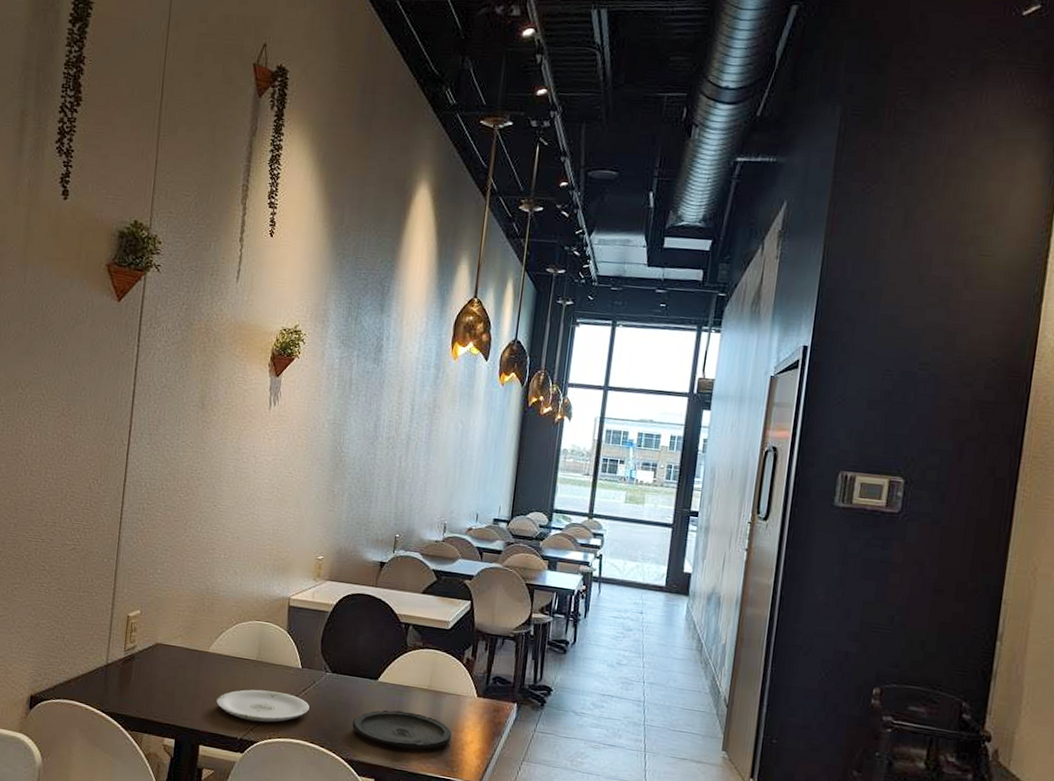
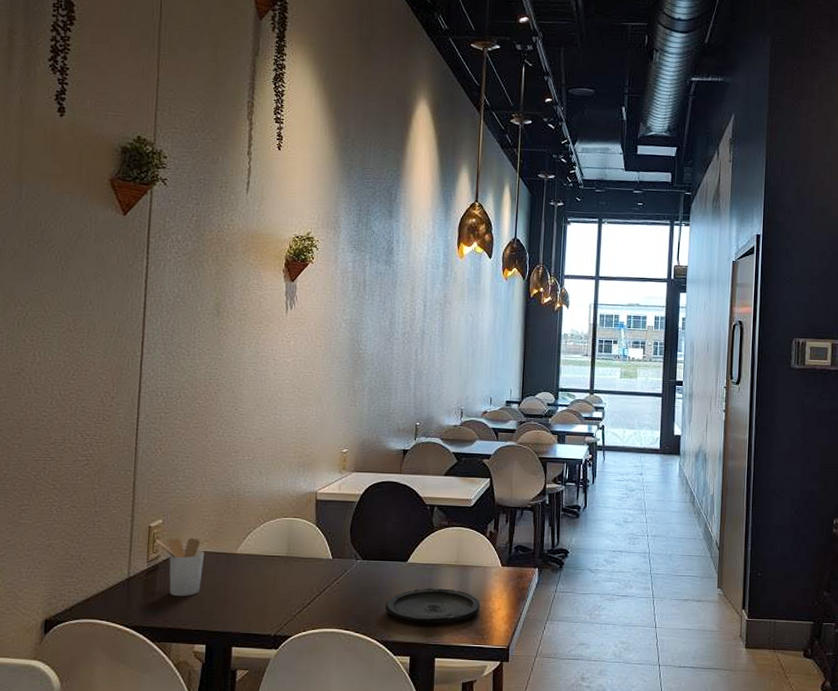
utensil holder: none [133,629,178,689] -> present [155,537,204,597]
plate: present [216,689,309,723] -> none [247,584,342,616]

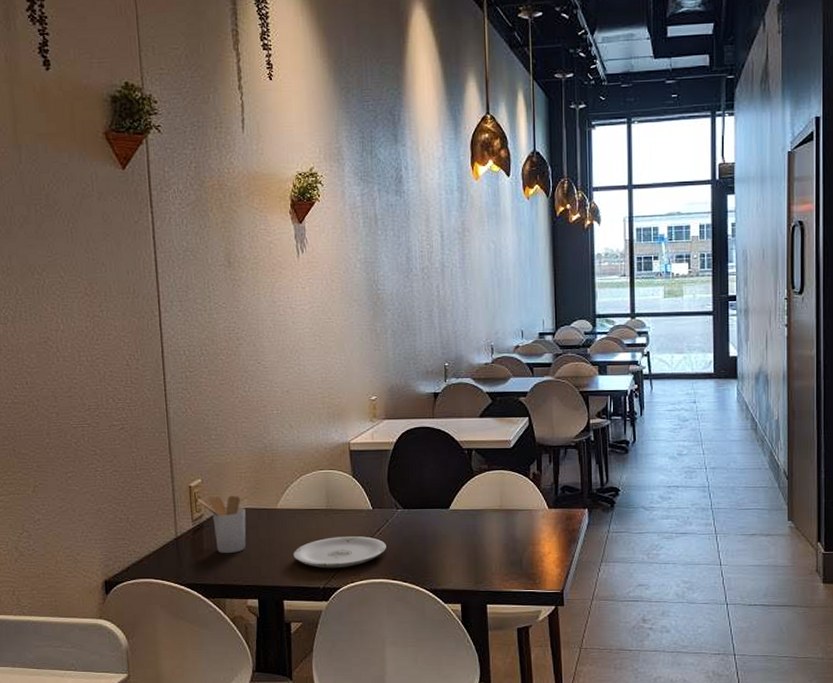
plate: none [247,584,342,616] -> present [293,536,386,569]
plate: present [385,588,481,623] -> none [431,534,530,570]

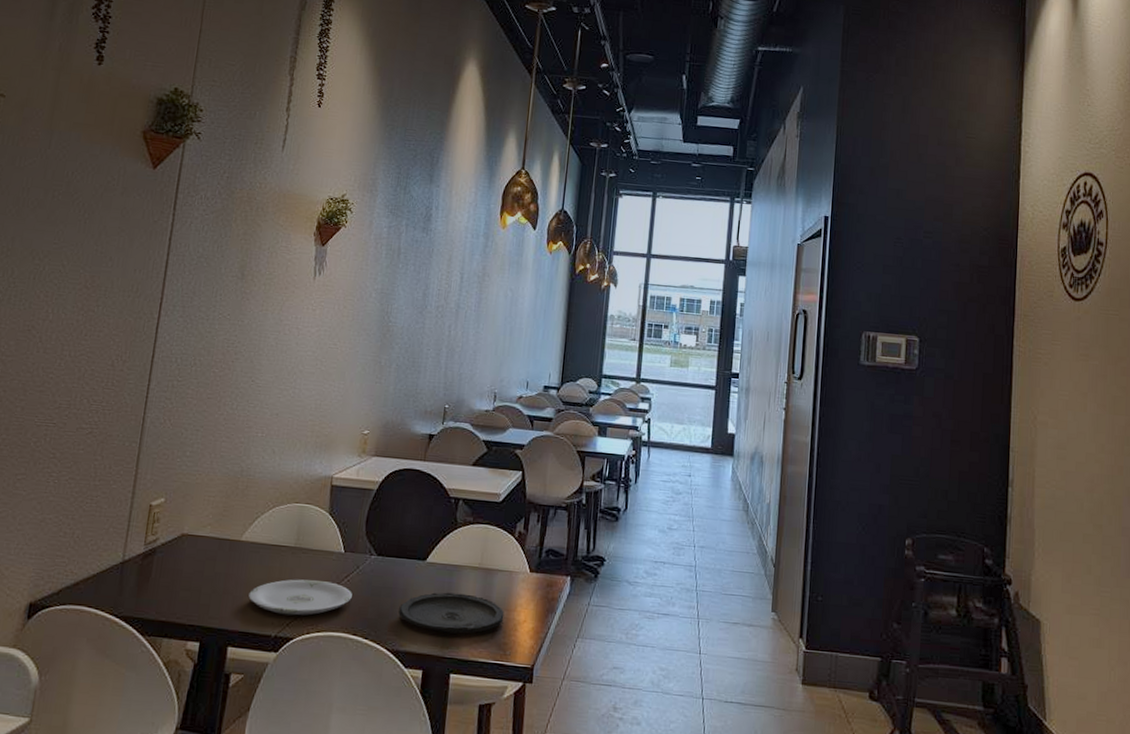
utensil holder: present [197,495,246,554] -> none [155,519,206,586]
plate: none [431,534,530,570] -> present [398,592,504,634]

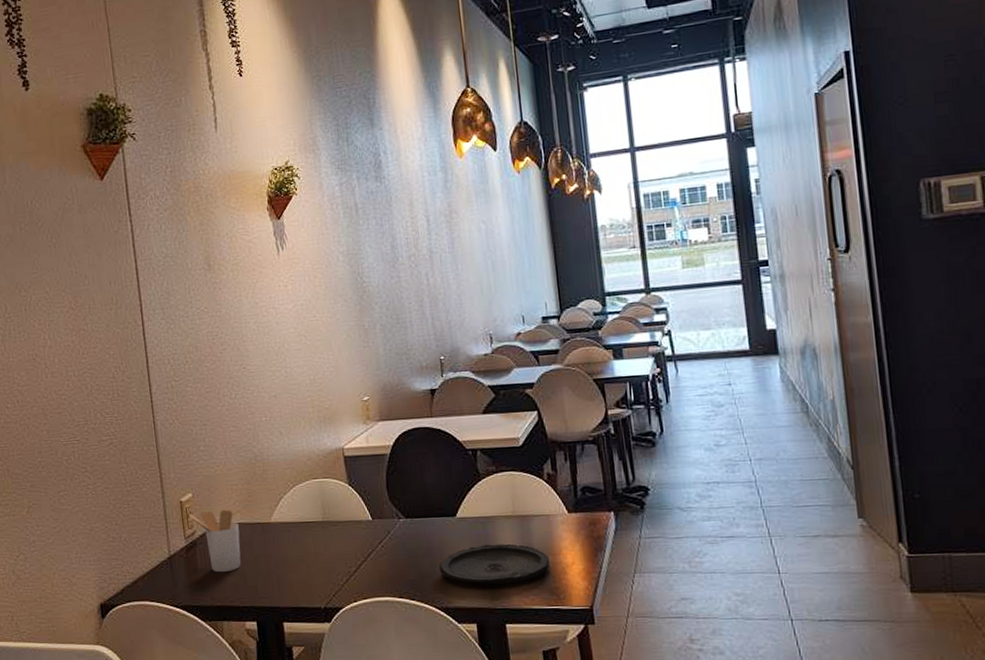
utensil holder: none [155,519,206,586] -> present [189,509,241,573]
plate: present [248,579,352,616] -> none [290,550,390,587]

